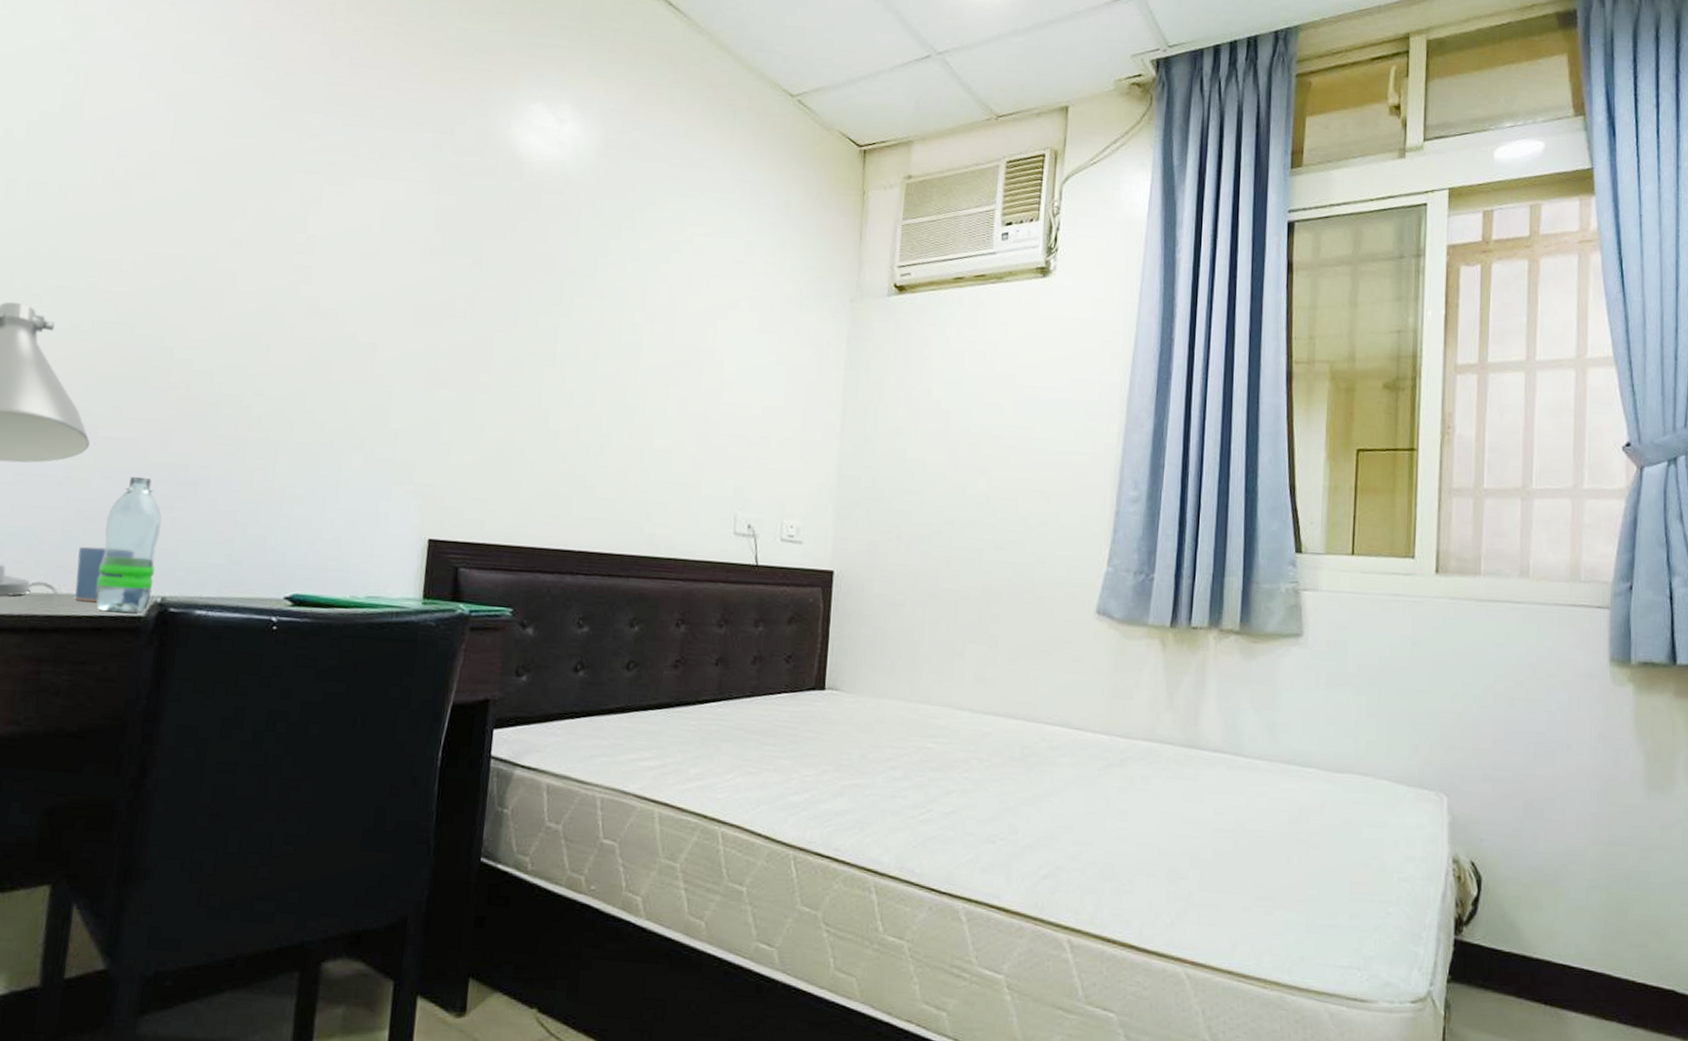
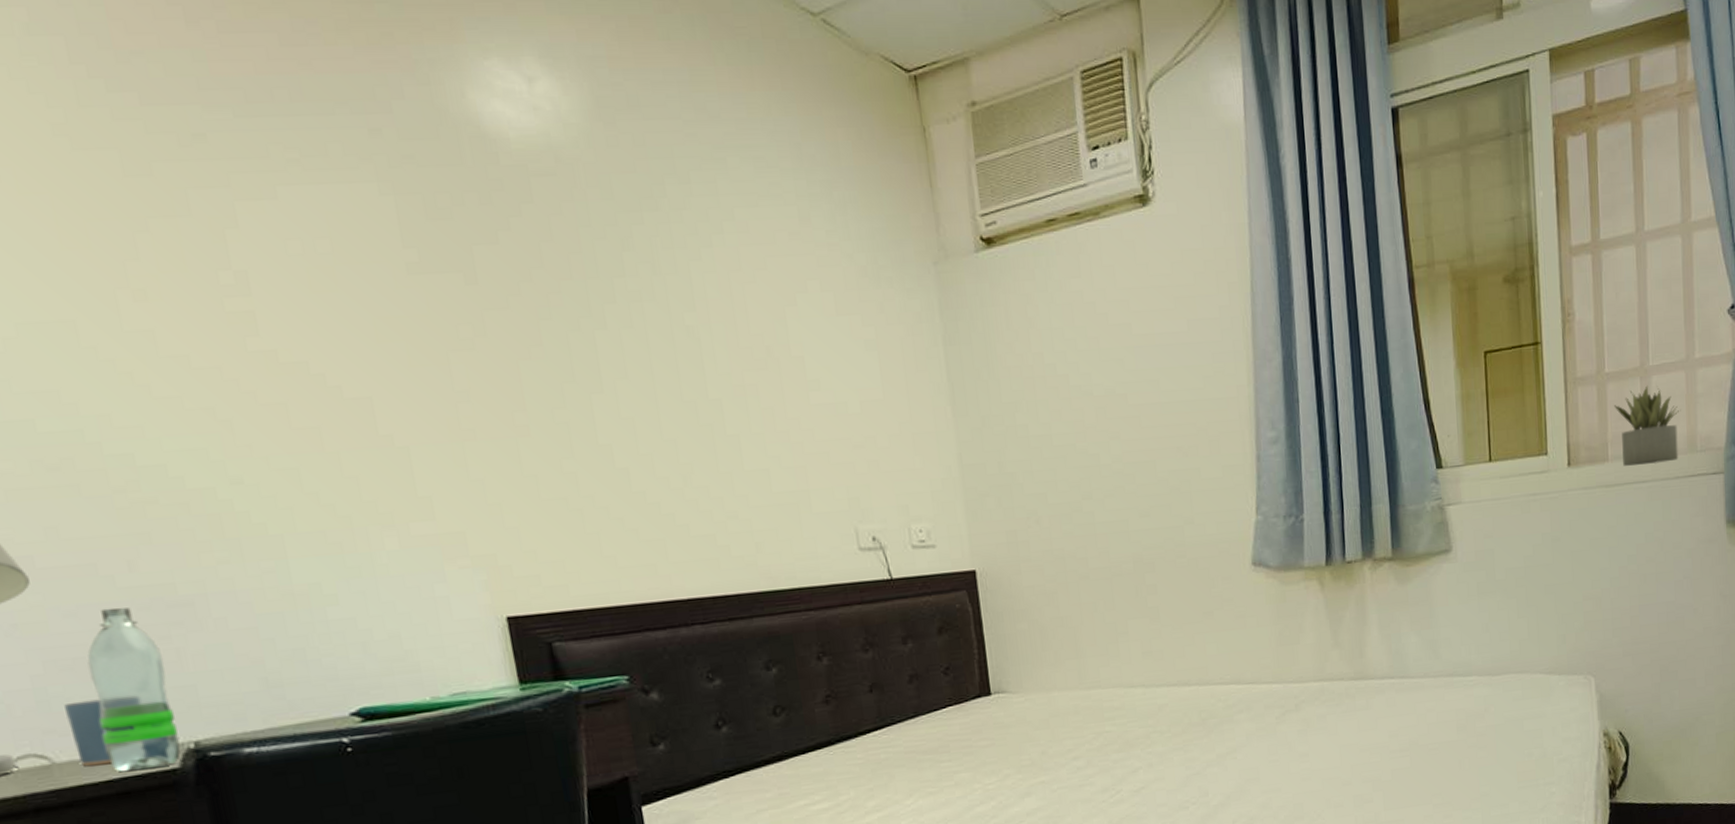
succulent plant: none [1490,507,1565,587] -> present [1613,385,1681,466]

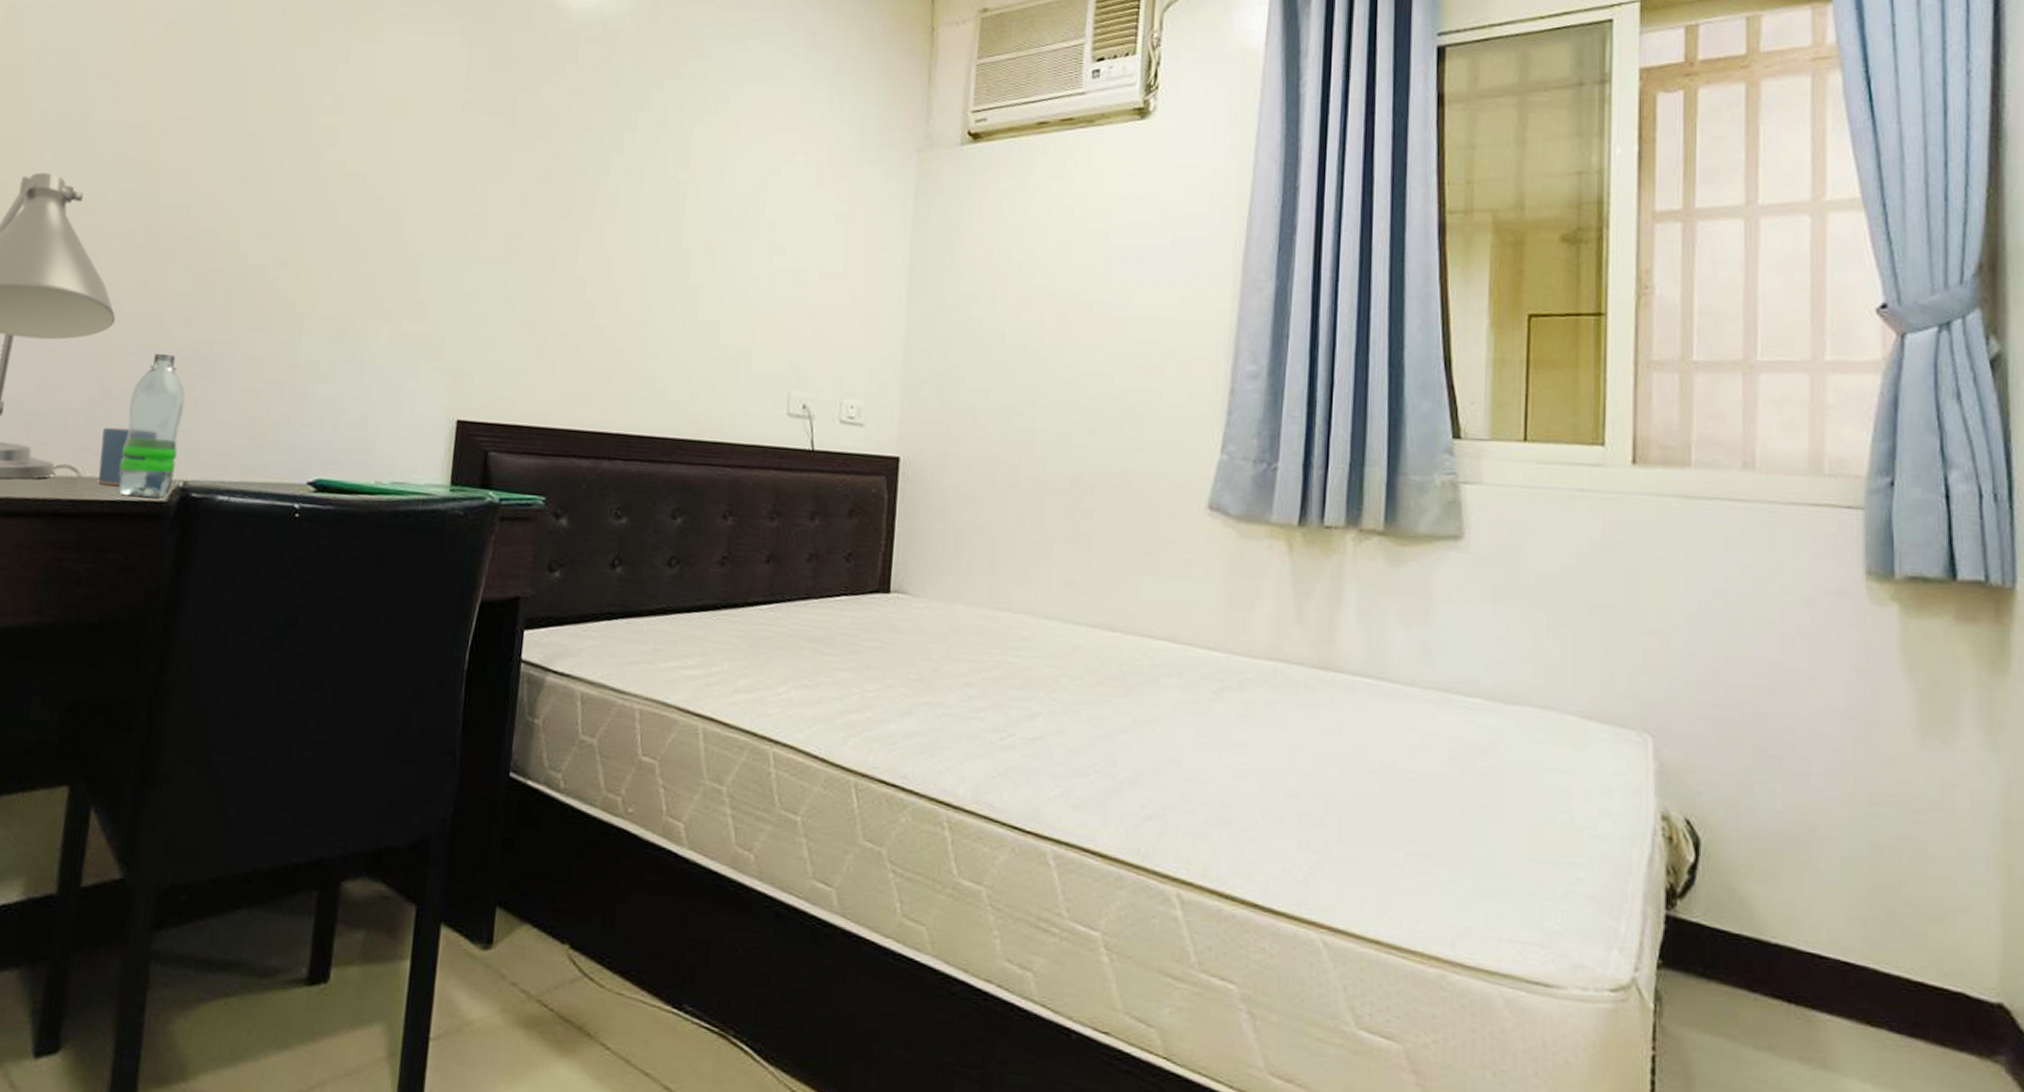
succulent plant: present [1613,385,1681,466] -> none [1702,383,1802,482]

